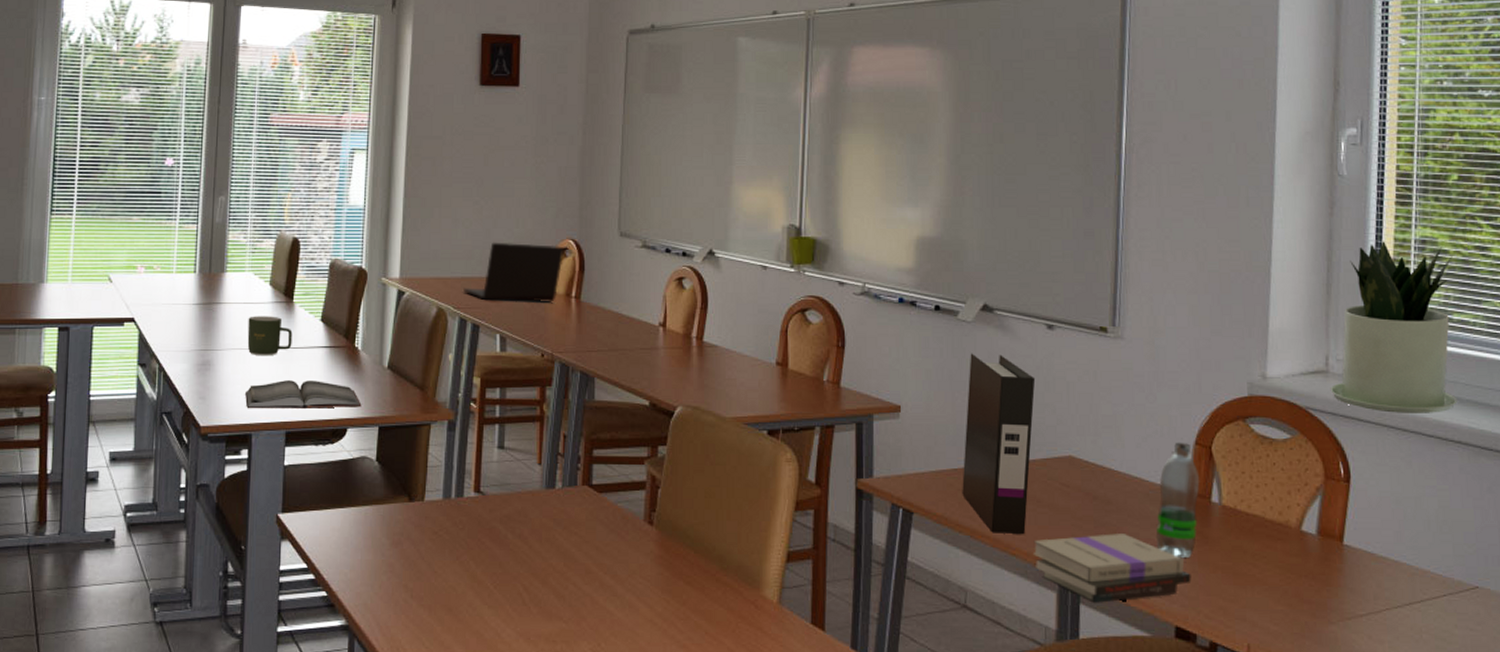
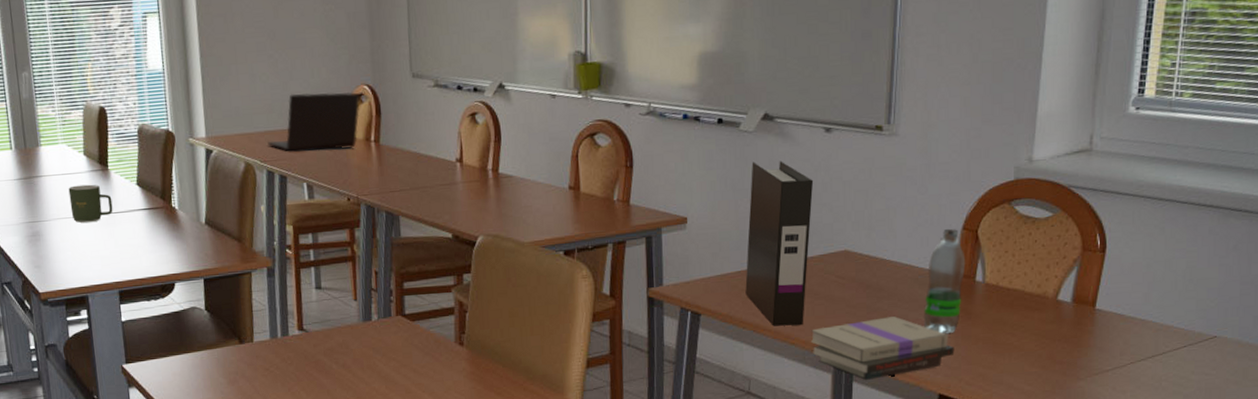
hardback book: present [245,380,362,409] -> none [76,241,186,273]
planter: present [1330,241,1458,413] -> none [1092,16,1221,184]

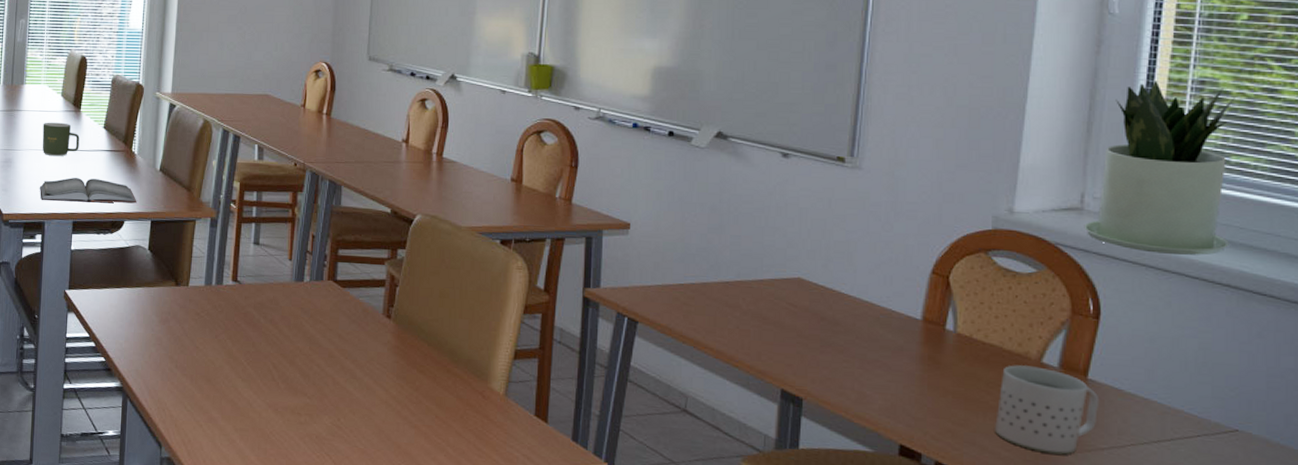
hardback book: none [76,241,186,273] -> present [40,178,137,204]
laptop: present [267,92,361,151] -> none [227,63,318,119]
binder: present [745,161,814,326] -> none [687,177,768,348]
books: present [810,316,955,381] -> none [755,353,919,418]
bottle: present [923,228,966,335] -> none [884,270,935,382]
mug: none [1018,304,1105,382] -> present [993,365,1100,455]
planter: none [1092,16,1221,184] -> present [1084,81,1235,256]

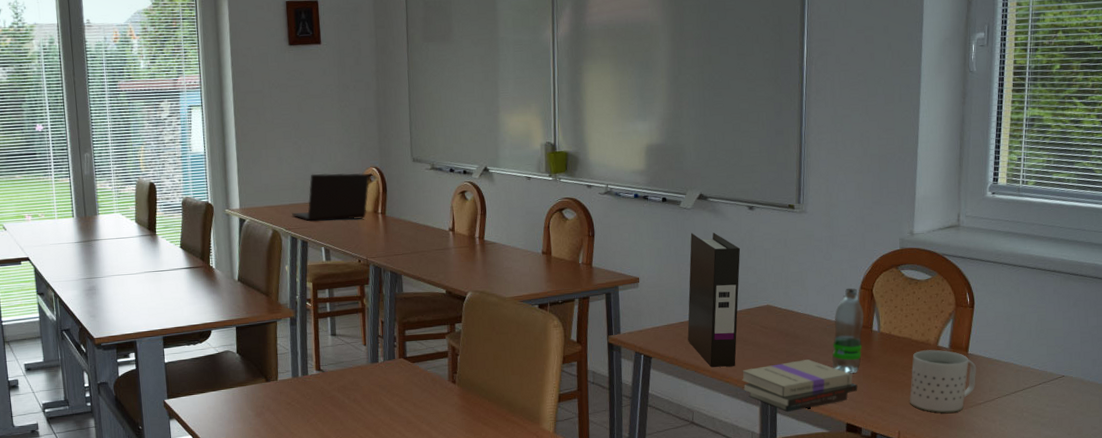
hardback book: present [40,178,137,204] -> none [127,295,221,322]
mug: present [42,122,80,156] -> none [121,247,160,279]
laptop: none [227,63,318,119] -> present [292,173,370,221]
binder: none [687,177,768,348] -> present [687,232,741,367]
books: none [755,353,919,418] -> present [741,359,858,413]
bottle: none [884,270,935,382] -> present [831,288,864,374]
planter: present [1084,81,1235,256] -> none [960,121,1054,253]

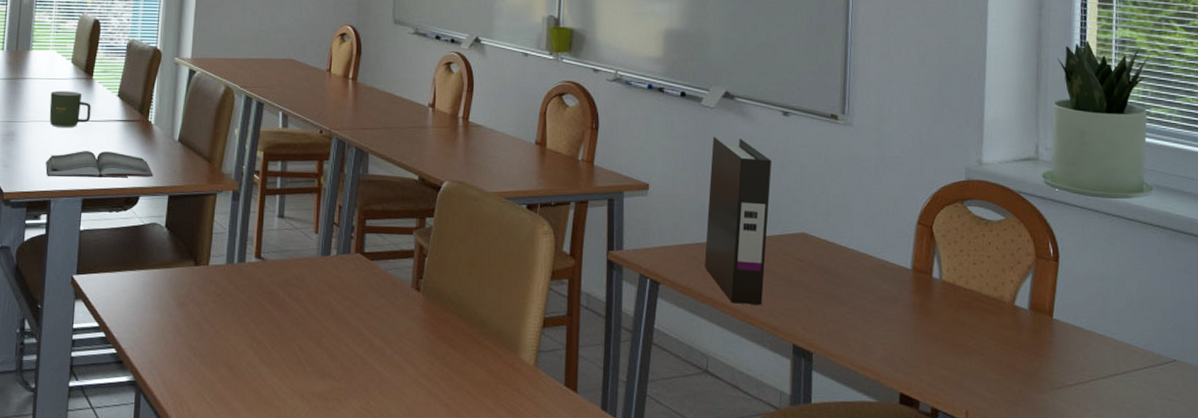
mug: none [121,247,160,279] -> present [49,91,91,127]
hardback book: none [127,295,221,322] -> present [46,151,153,178]
laptop: present [292,173,370,221] -> none [250,26,343,84]
books: present [741,359,858,413] -> none [769,305,914,371]
bottle: present [831,288,864,374] -> none [881,221,922,330]
mug: present [909,349,977,413] -> none [979,309,1064,393]
planter: none [960,121,1054,253] -> present [1040,40,1156,199]

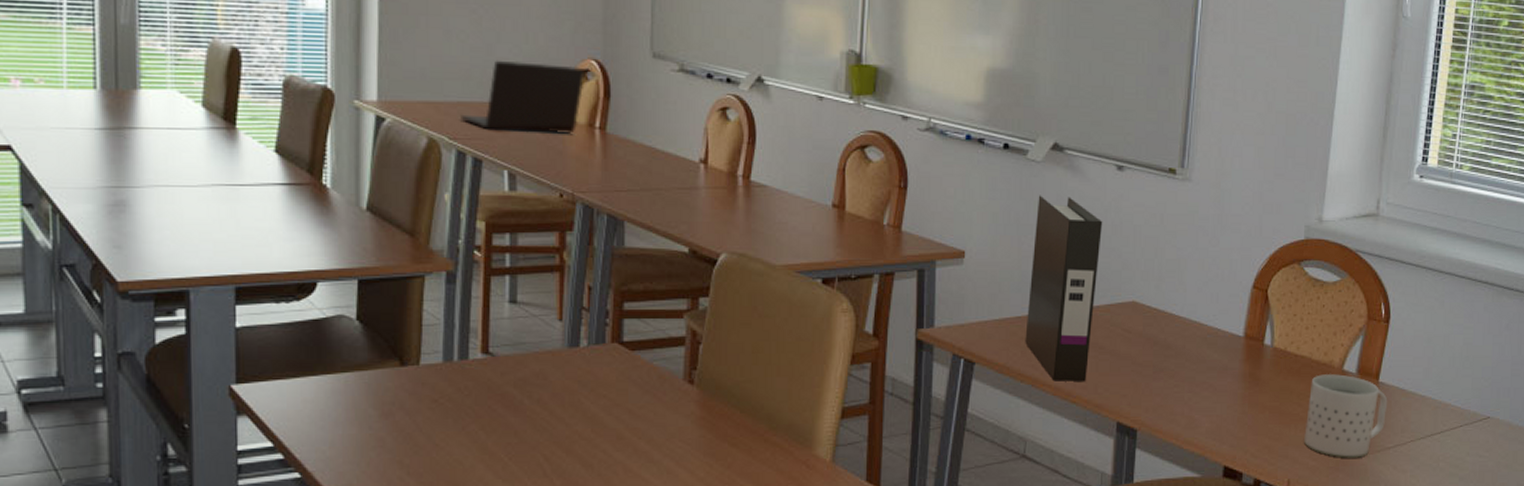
hardback book: present [46,151,153,178] -> none [177,225,335,260]
mug: present [49,91,91,127] -> none [175,144,238,194]
laptop: none [250,26,343,84] -> present [460,60,586,135]
mug: none [979,309,1064,393] -> present [1303,374,1388,458]
planter: present [1040,40,1156,199] -> none [1379,85,1496,255]

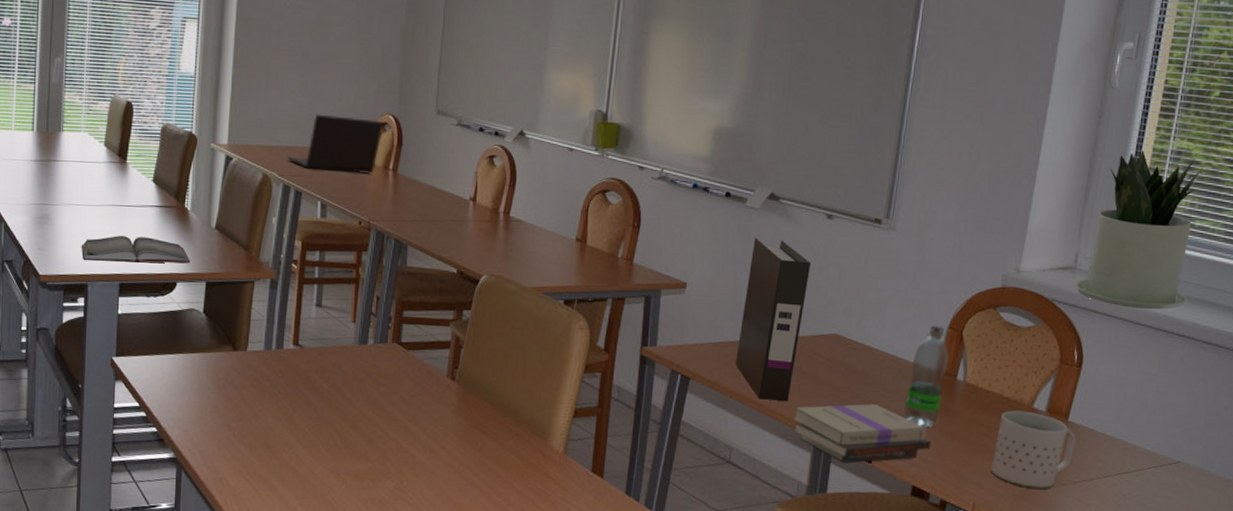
hardback book: none [177,225,335,260] -> present [81,236,191,264]
books: none [1092,378,1241,448] -> present [793,404,931,464]
bottle: none [1210,285,1255,401] -> present [903,325,949,428]
planter: none [1379,85,1496,255] -> present [1075,150,1203,310]

